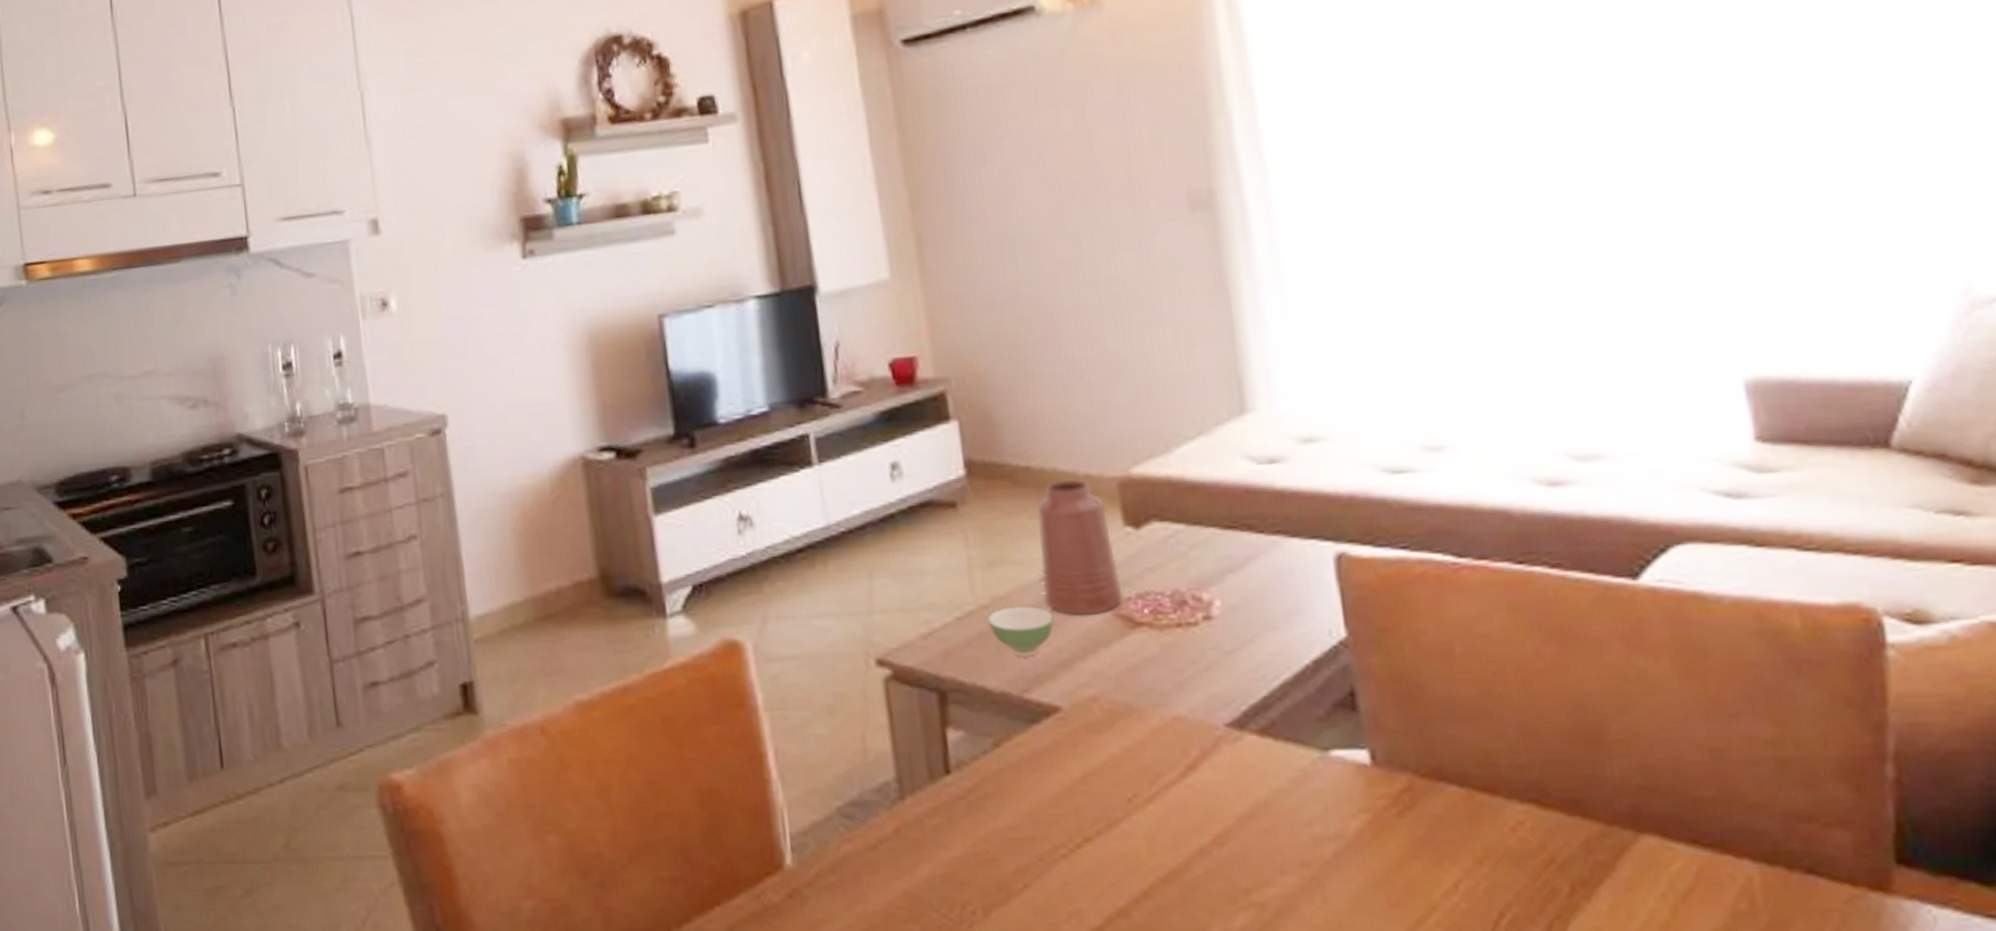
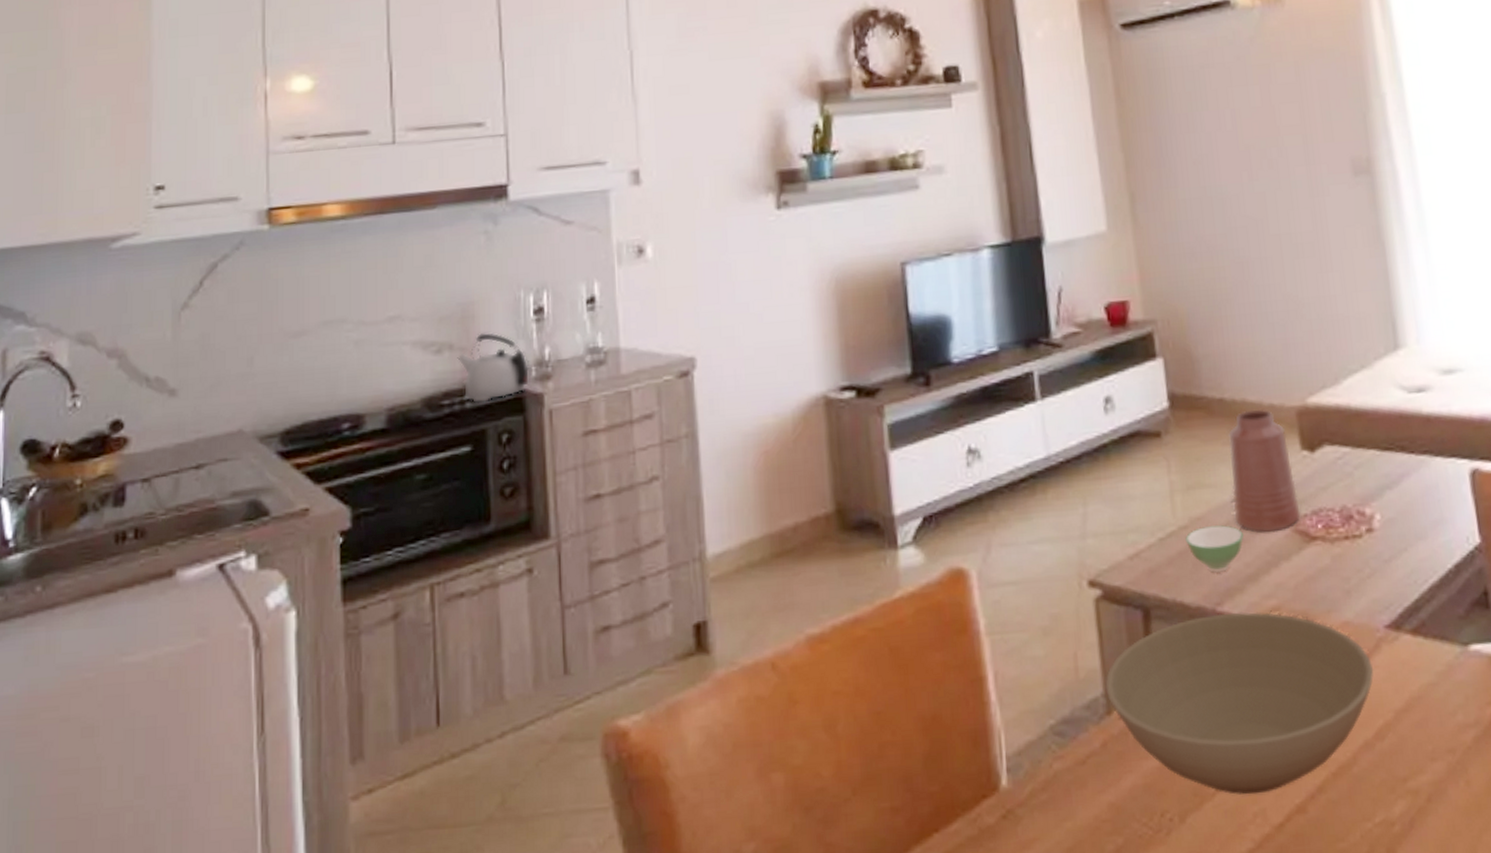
kettle: none [212,388,283,458] -> present [457,333,529,403]
bowl: none [897,700,1212,894] -> present [1105,611,1374,795]

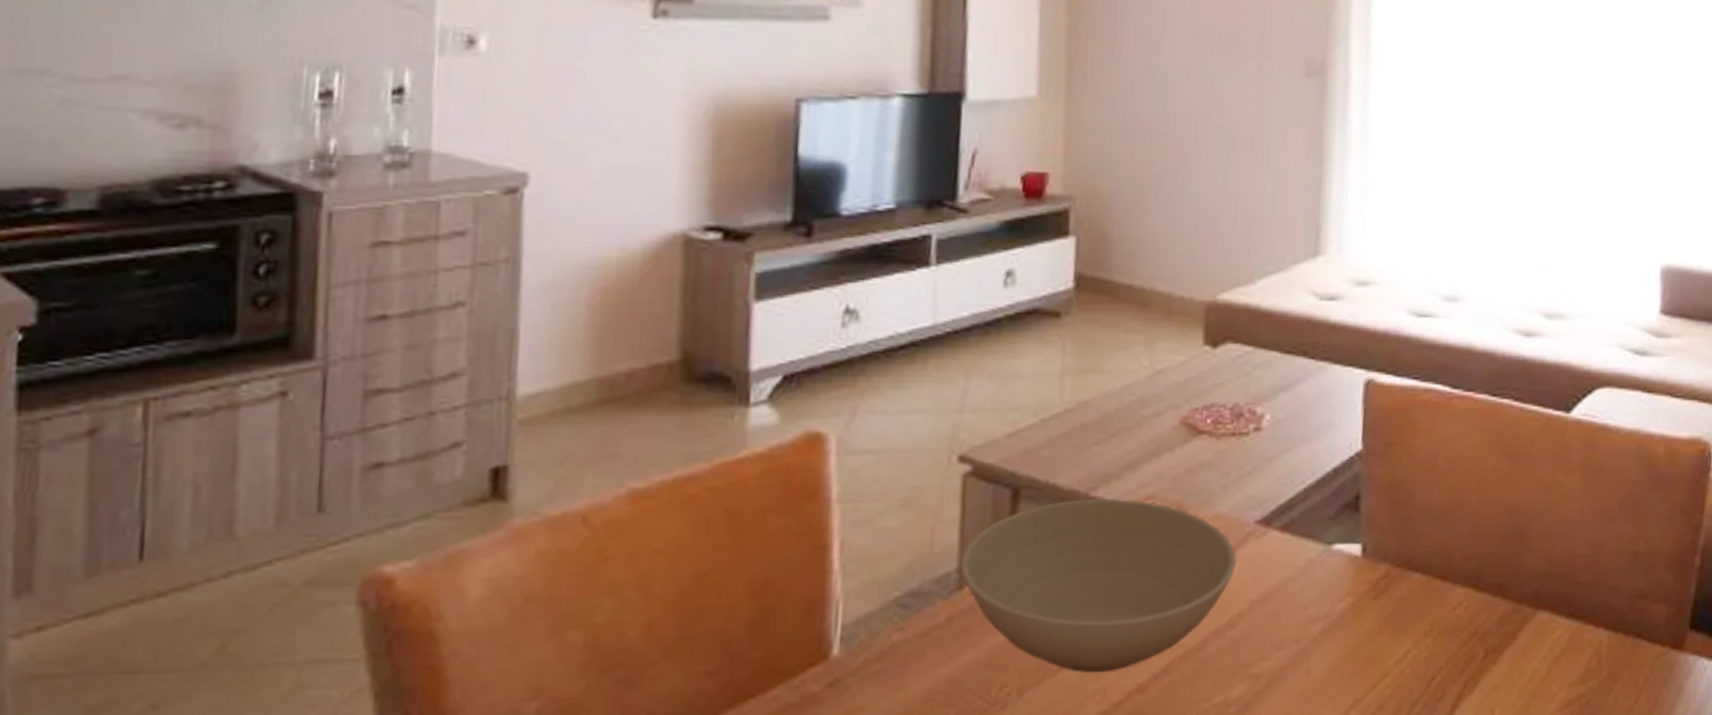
kettle: present [457,333,529,403] -> none [206,111,305,193]
bowl: present [1185,525,1244,573] -> none [1069,412,1130,458]
vase: present [1229,409,1301,533] -> none [1123,299,1192,423]

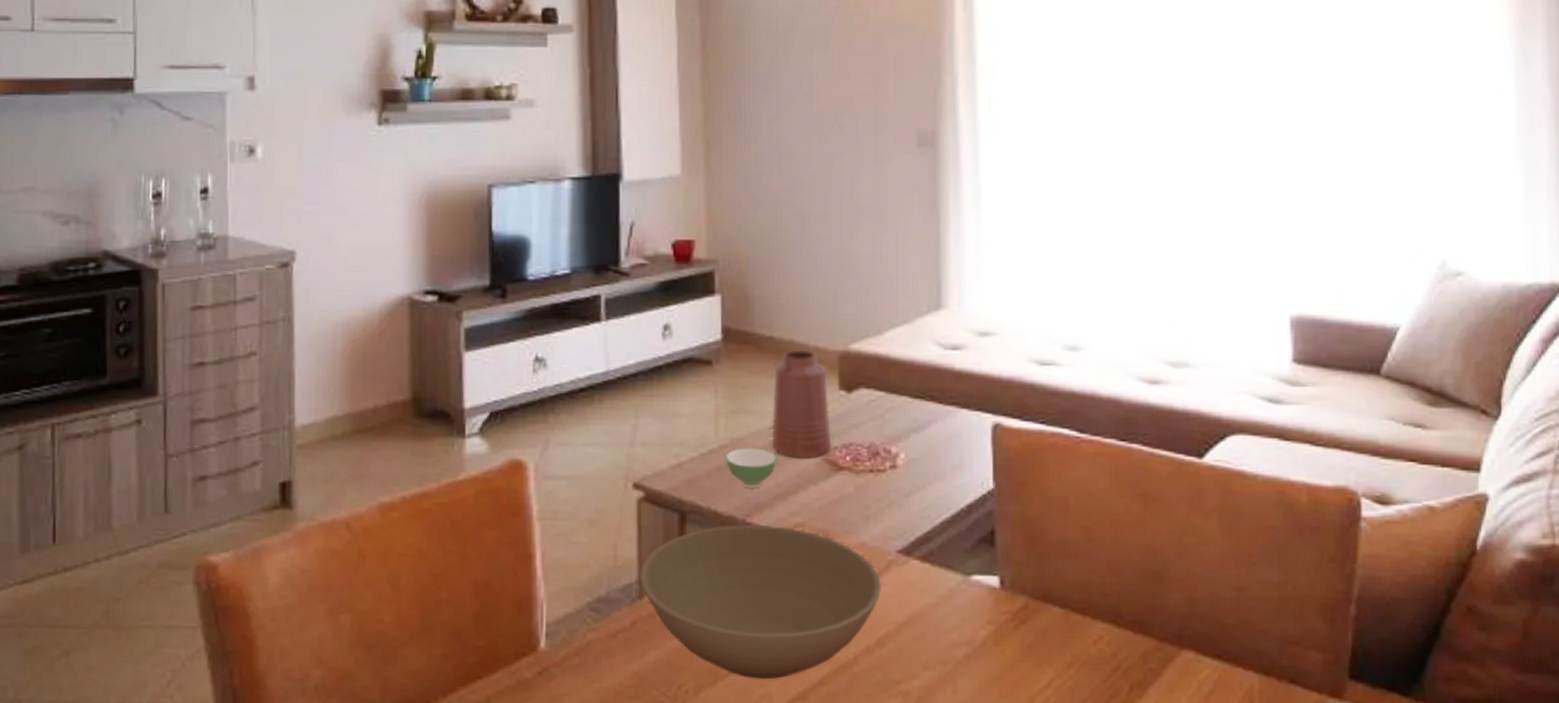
bowl: none [1069,412,1130,458] -> present [724,448,777,489]
vase: none [1123,299,1192,423] -> present [771,349,832,459]

